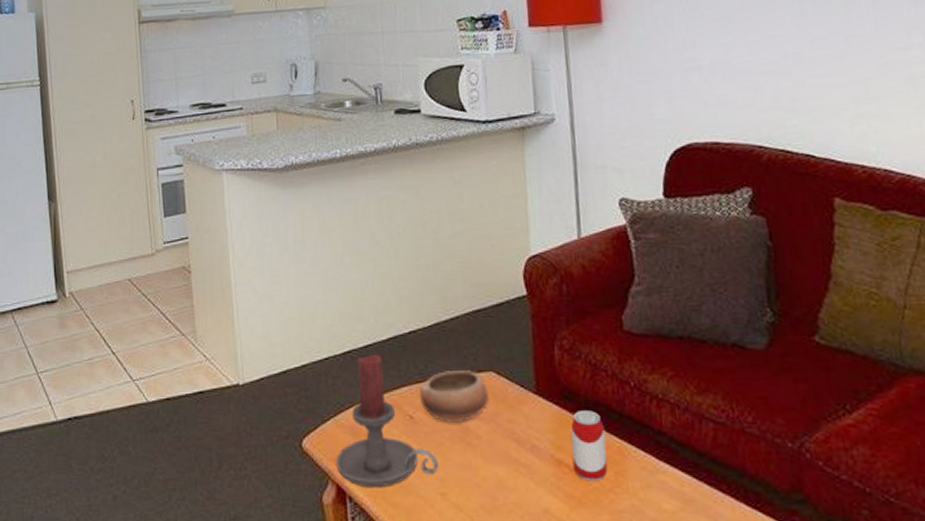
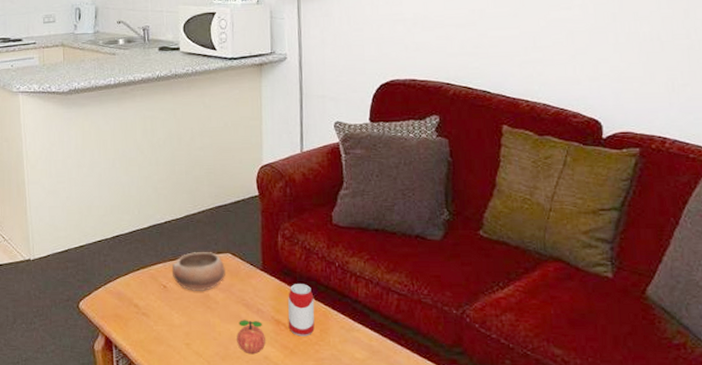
candle holder: present [336,354,439,488] -> none [105,238,185,339]
apple: none [506,460,546,507] -> present [237,320,266,355]

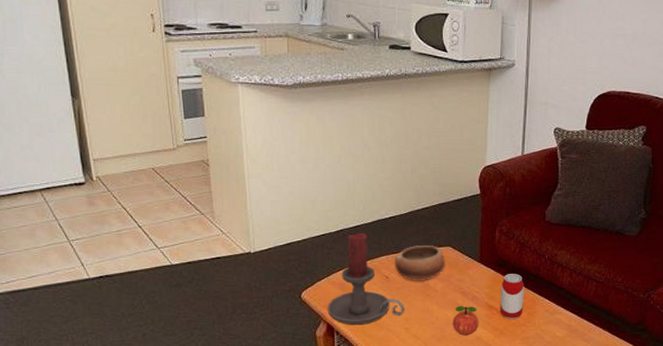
candle holder: none [105,238,185,339] -> present [327,232,405,326]

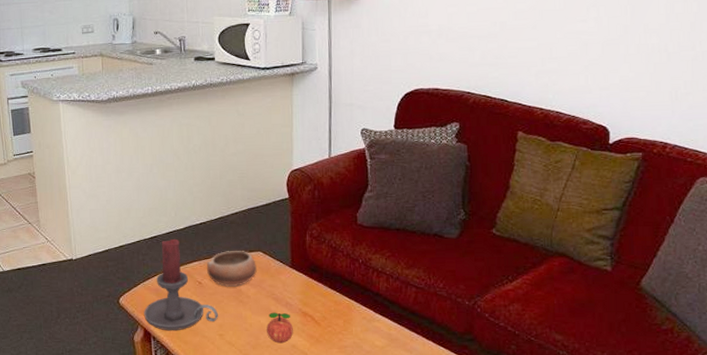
beverage can: present [500,274,525,319] -> none [314,279,339,327]

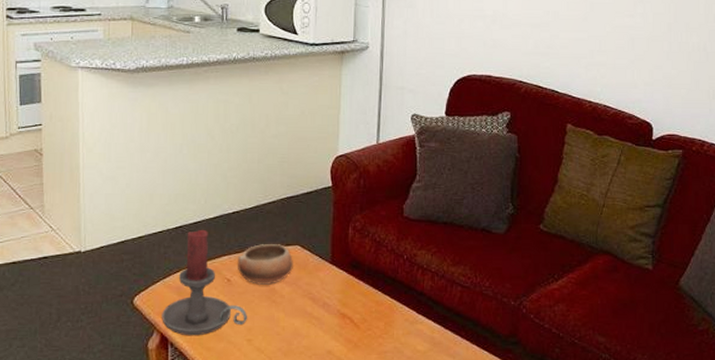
apple: present [267,312,294,344] -> none [301,314,331,349]

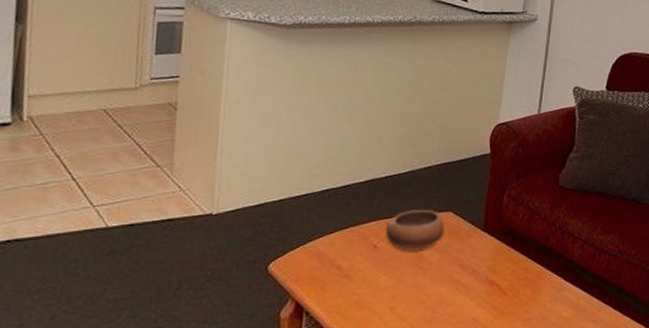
candle holder: present [162,229,248,336] -> none [298,193,393,305]

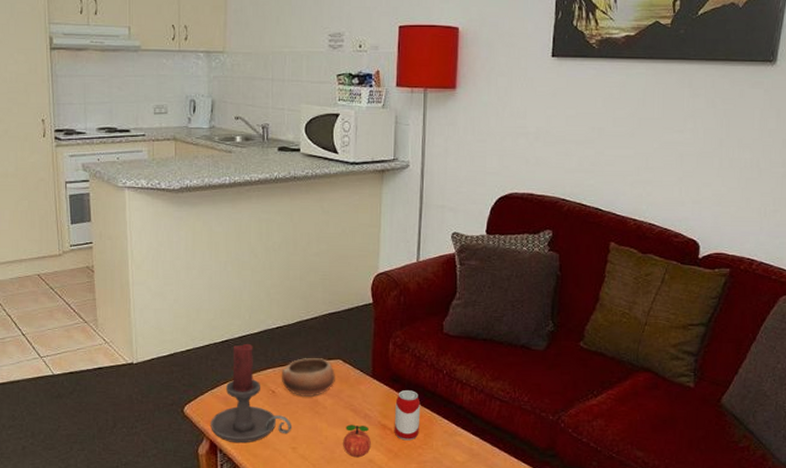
candle holder: none [298,193,393,305] -> present [211,343,293,443]
apple: none [446,281,477,317] -> present [343,424,372,458]
beverage can: none [501,244,531,297] -> present [394,390,421,441]

